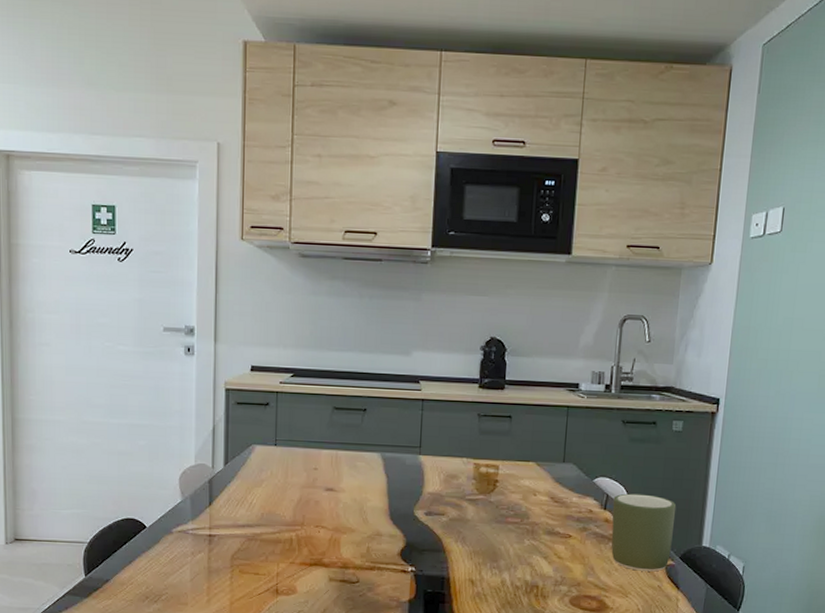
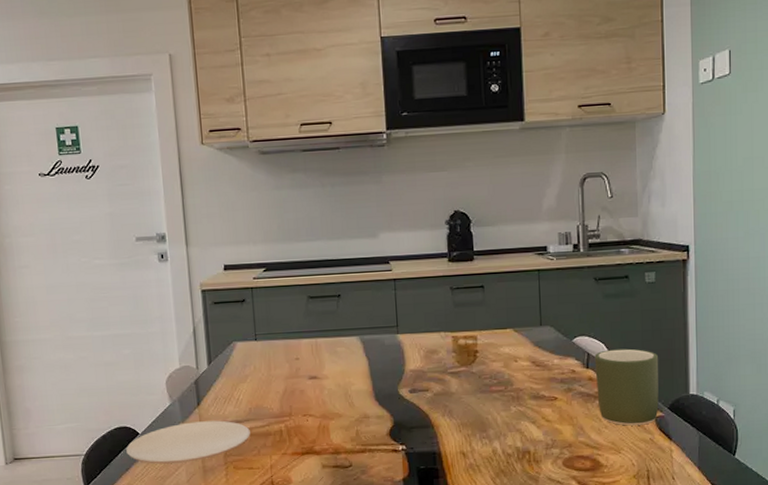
plate: none [132,521,260,561] -> present [126,420,250,464]

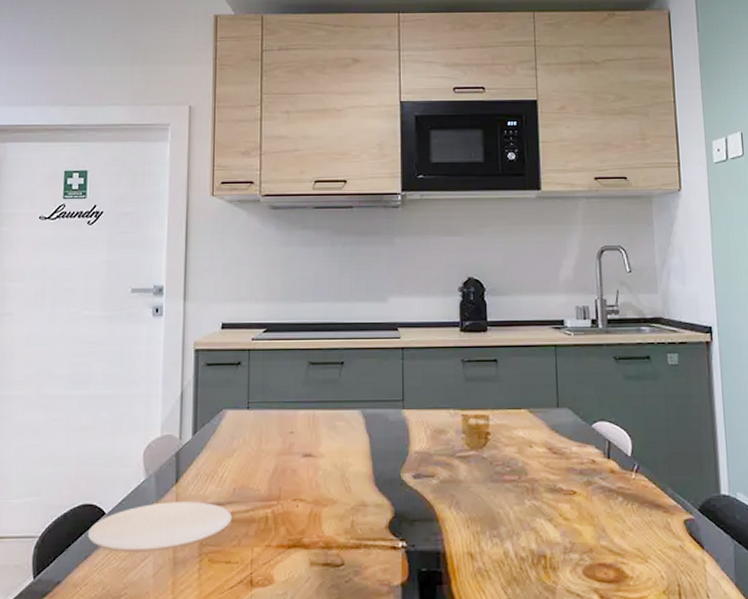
mug: present [594,348,659,426] -> none [616,438,688,529]

